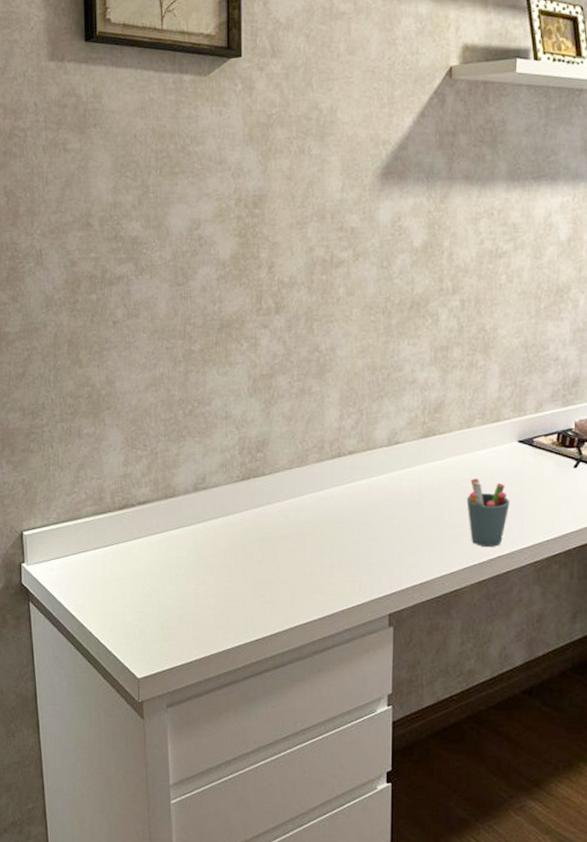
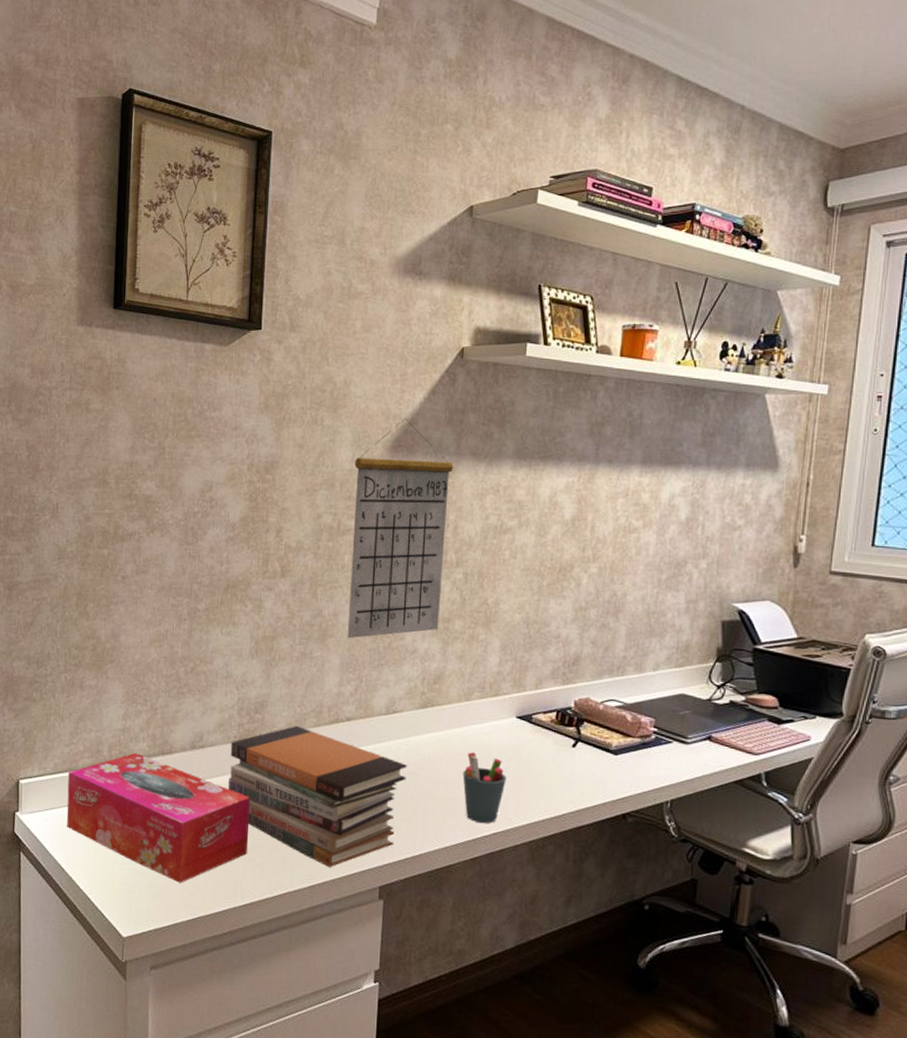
tissue box: none [72,498,257,623] -> present [66,752,251,883]
book stack: none [233,461,411,599] -> present [227,725,407,868]
calendar: none [345,143,446,373] -> present [347,418,453,639]

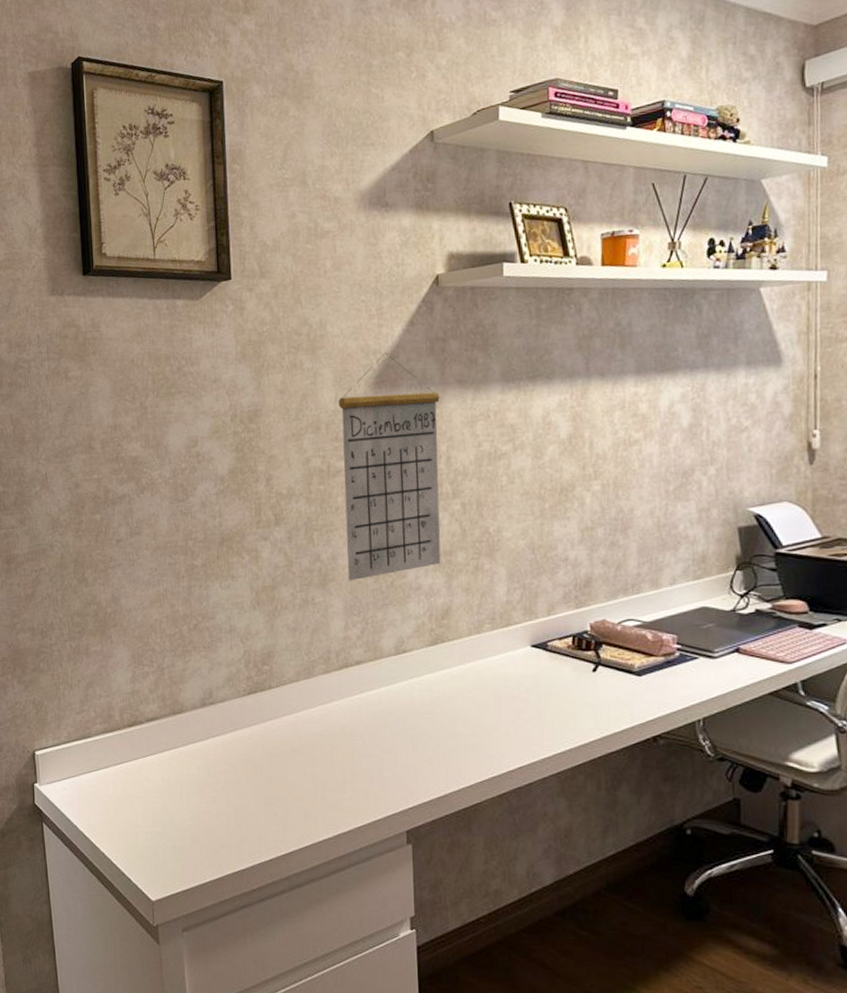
tissue box: present [66,752,251,883] -> none [82,715,268,842]
book stack: present [227,725,407,868] -> none [241,673,423,815]
pen holder: present [462,752,507,823] -> none [481,686,527,757]

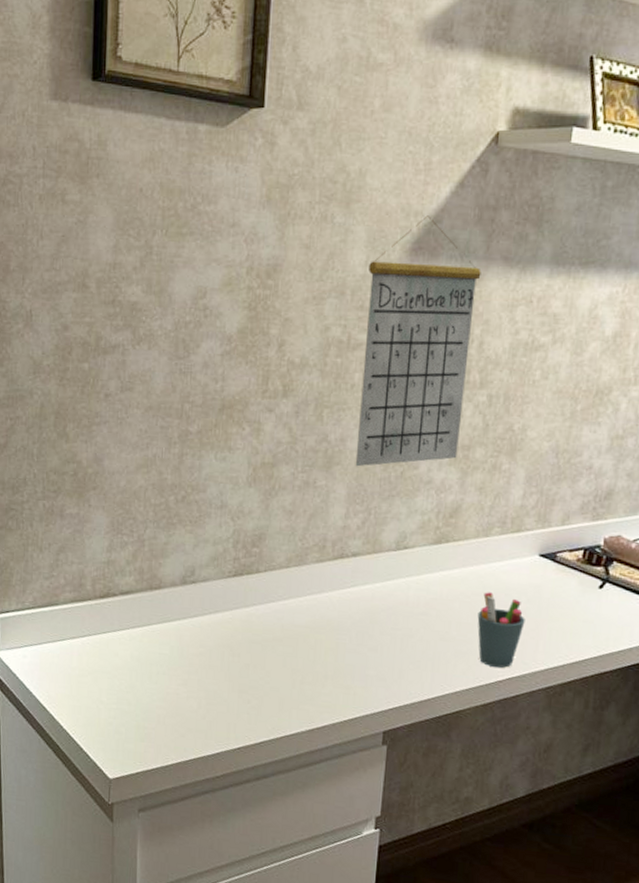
pen holder: none [481,686,527,757] -> present [477,592,525,668]

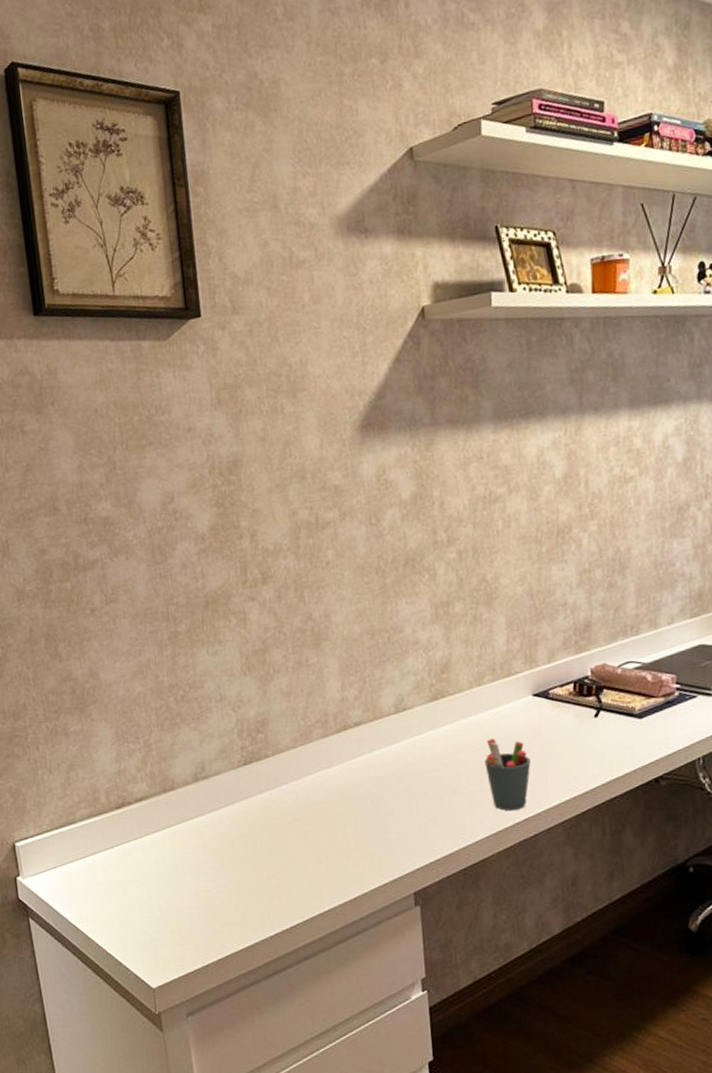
calendar: present [355,215,481,467] -> none [324,393,438,640]

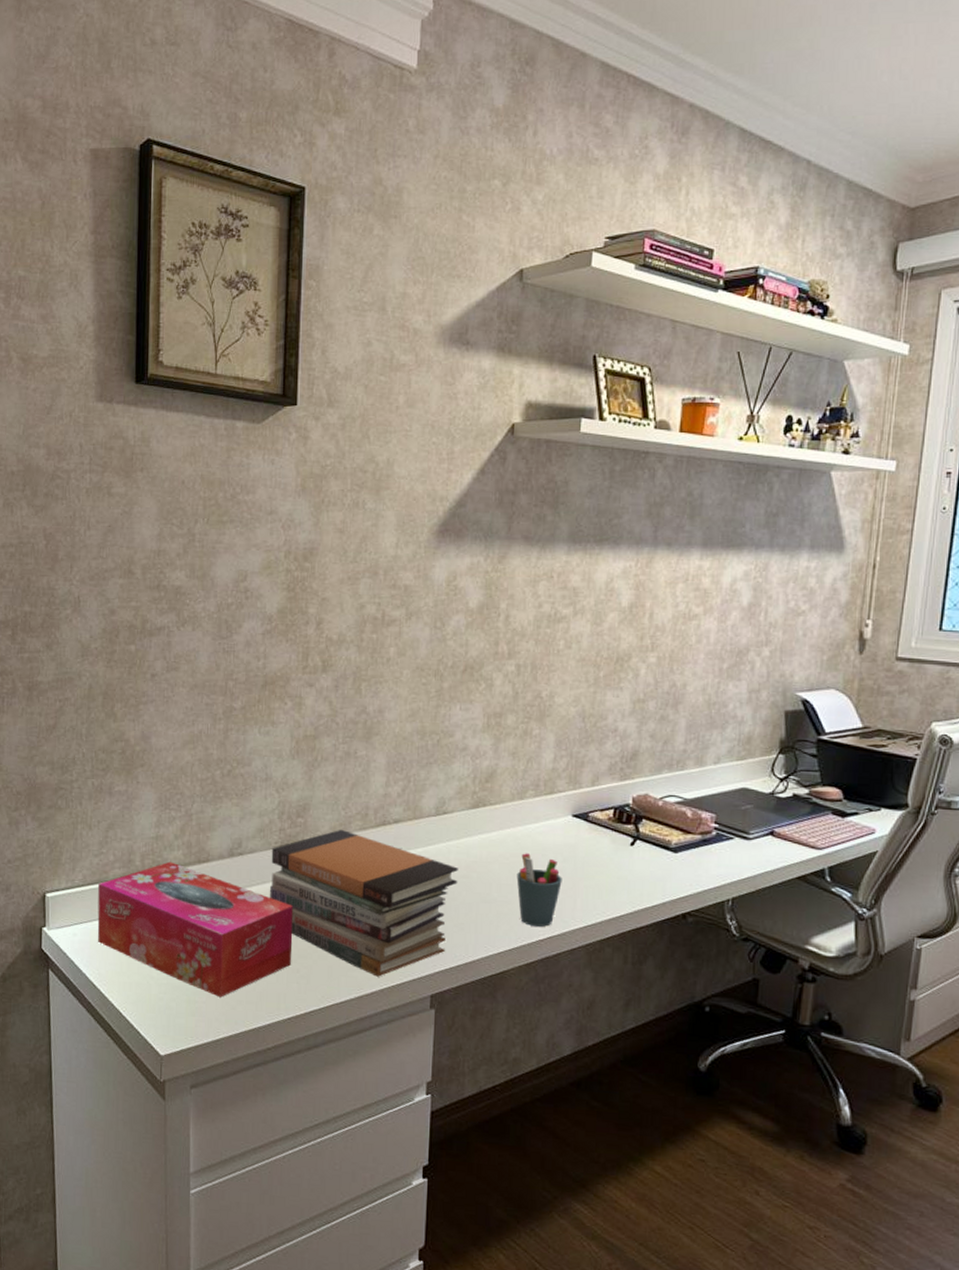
tissue box: none [67,794,270,923] -> present [97,861,294,998]
book stack: none [235,739,427,882] -> present [269,829,458,977]

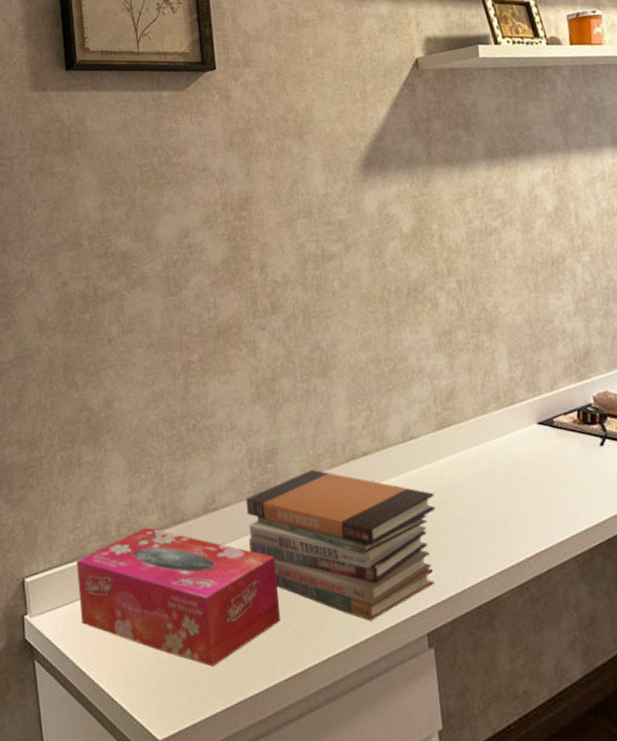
pen holder: present [516,853,562,927] -> none [493,468,540,544]

